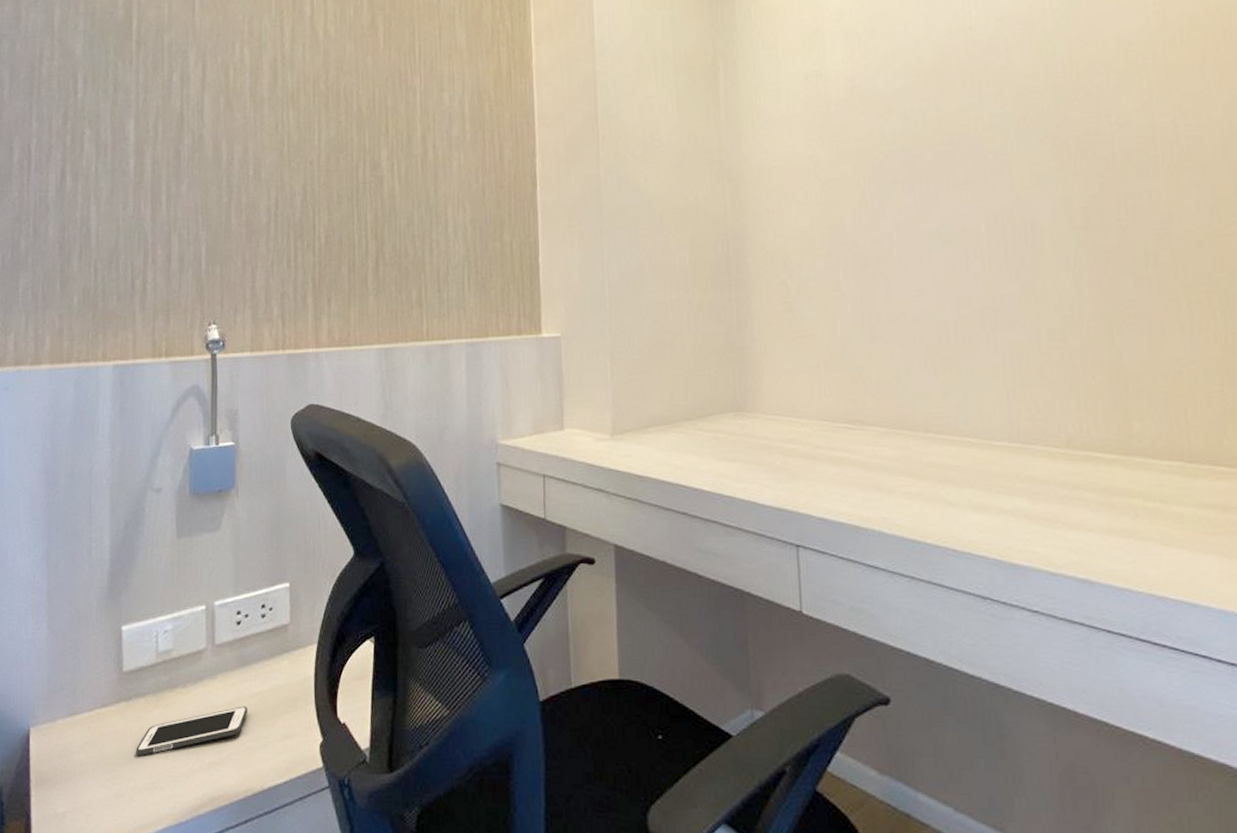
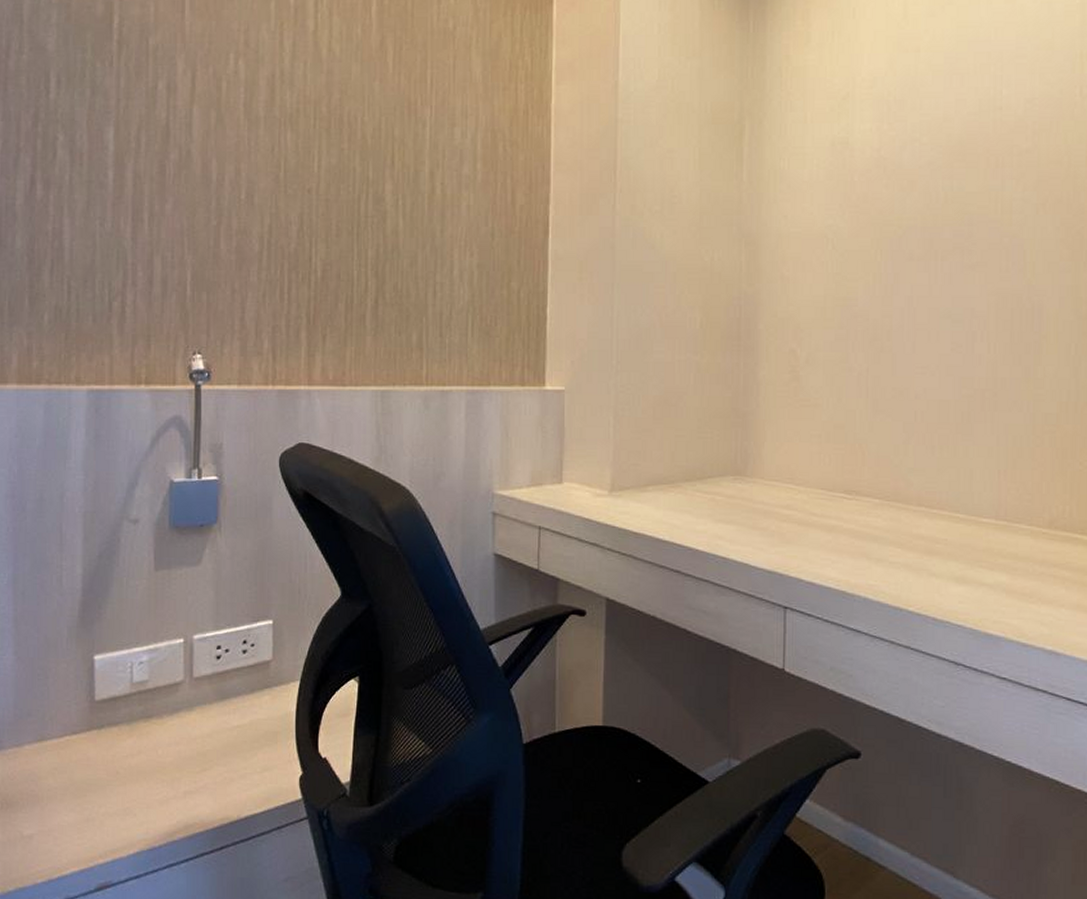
cell phone: present [136,706,247,757] -> none [108,738,225,783]

